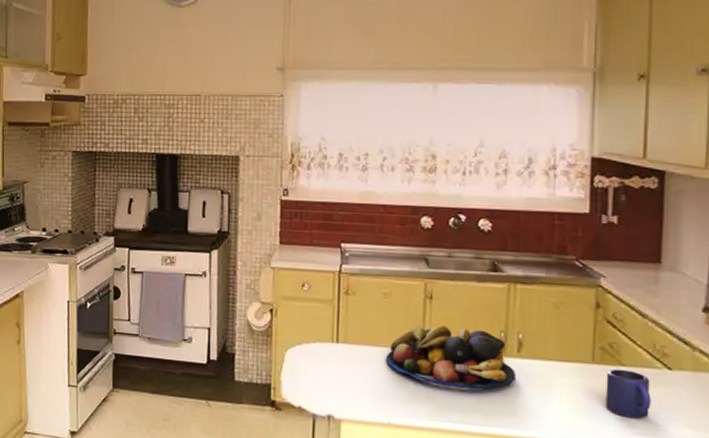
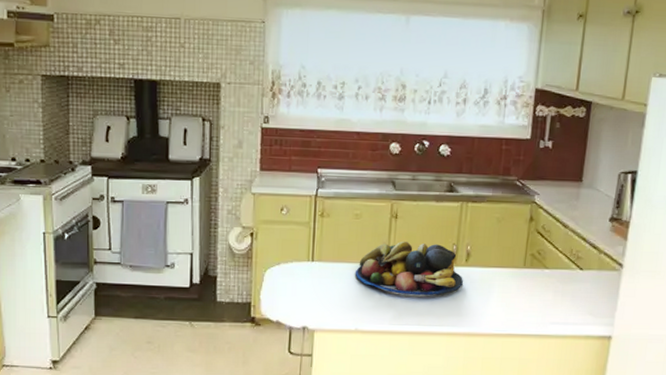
mug: present [605,369,651,419] -> none [531,271,566,311]

